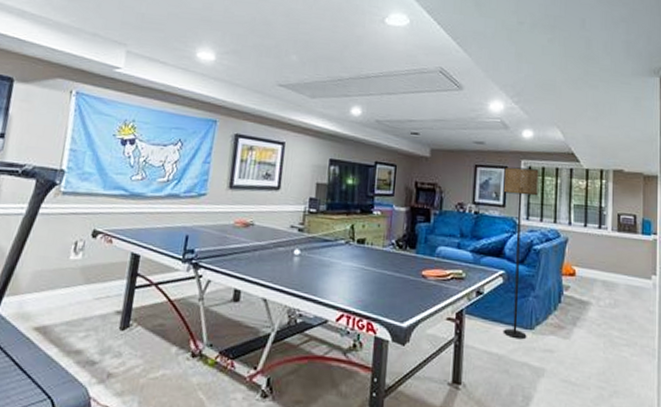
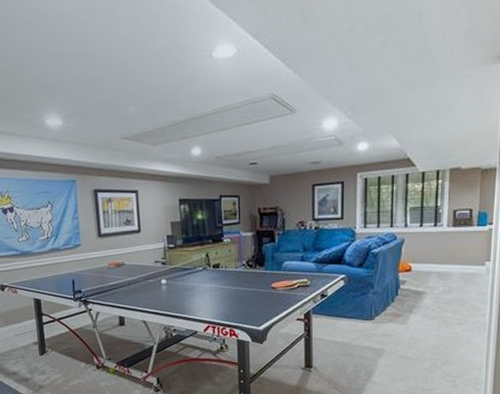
floor lamp: present [502,167,539,340] -> none [341,180,375,329]

